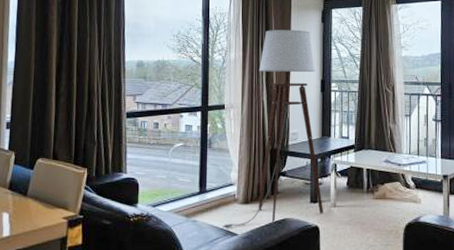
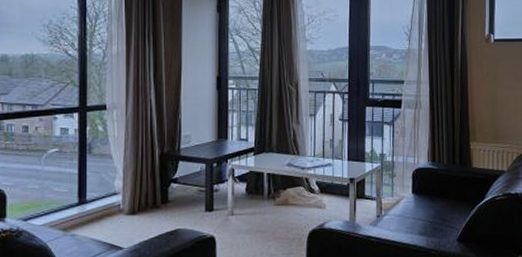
floor lamp: present [221,30,323,228] -> none [105,20,220,242]

